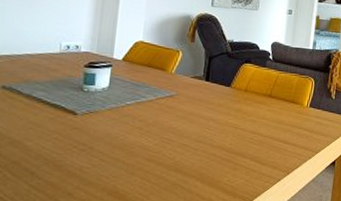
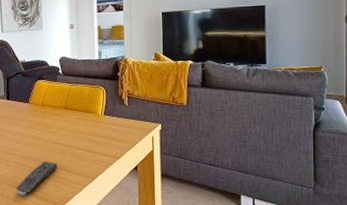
remote control: none [200,151,252,190] -> present [16,161,58,196]

